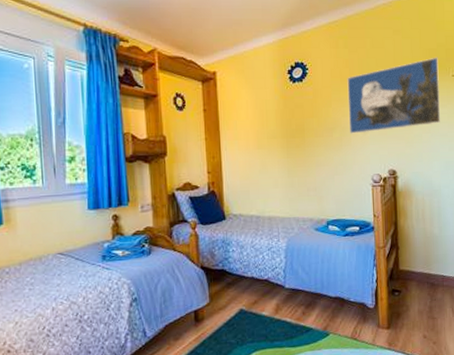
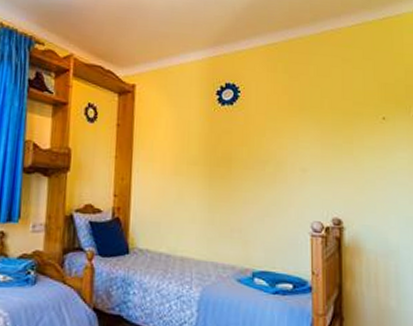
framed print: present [347,57,440,134] -> none [285,92,399,171]

